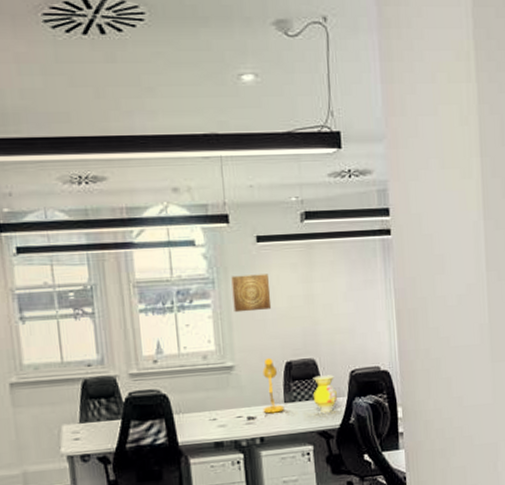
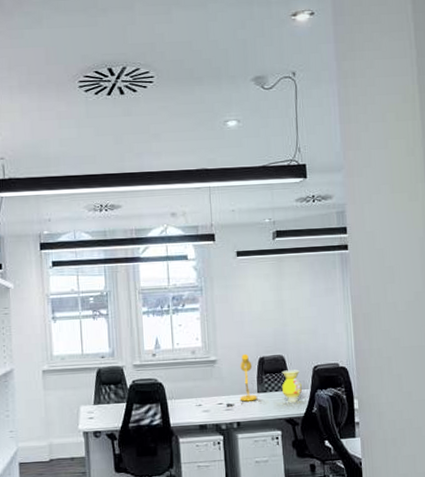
wall art: present [231,274,272,313] -> none [216,283,248,315]

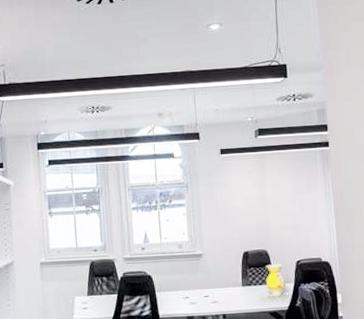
desk lamp: present [224,353,258,408] -> none [210,248,243,300]

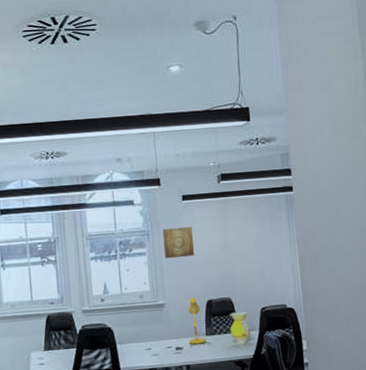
wall art: none [201,179,232,211] -> present [162,226,195,259]
desk lamp: none [210,248,243,300] -> present [173,297,207,351]

